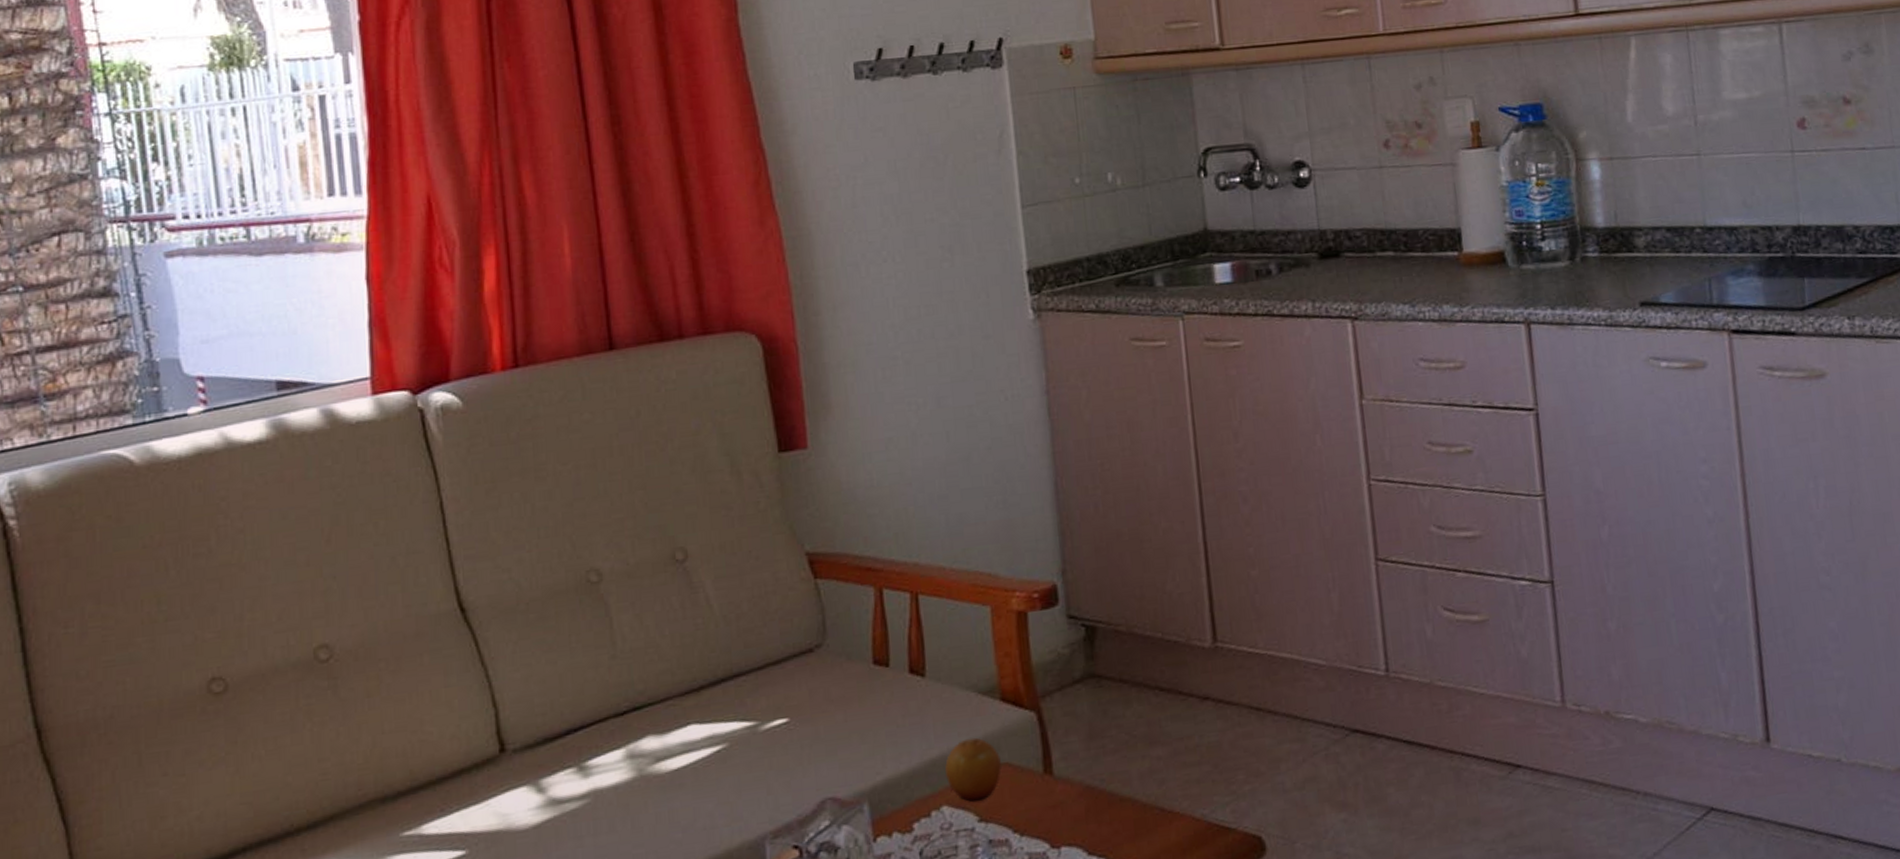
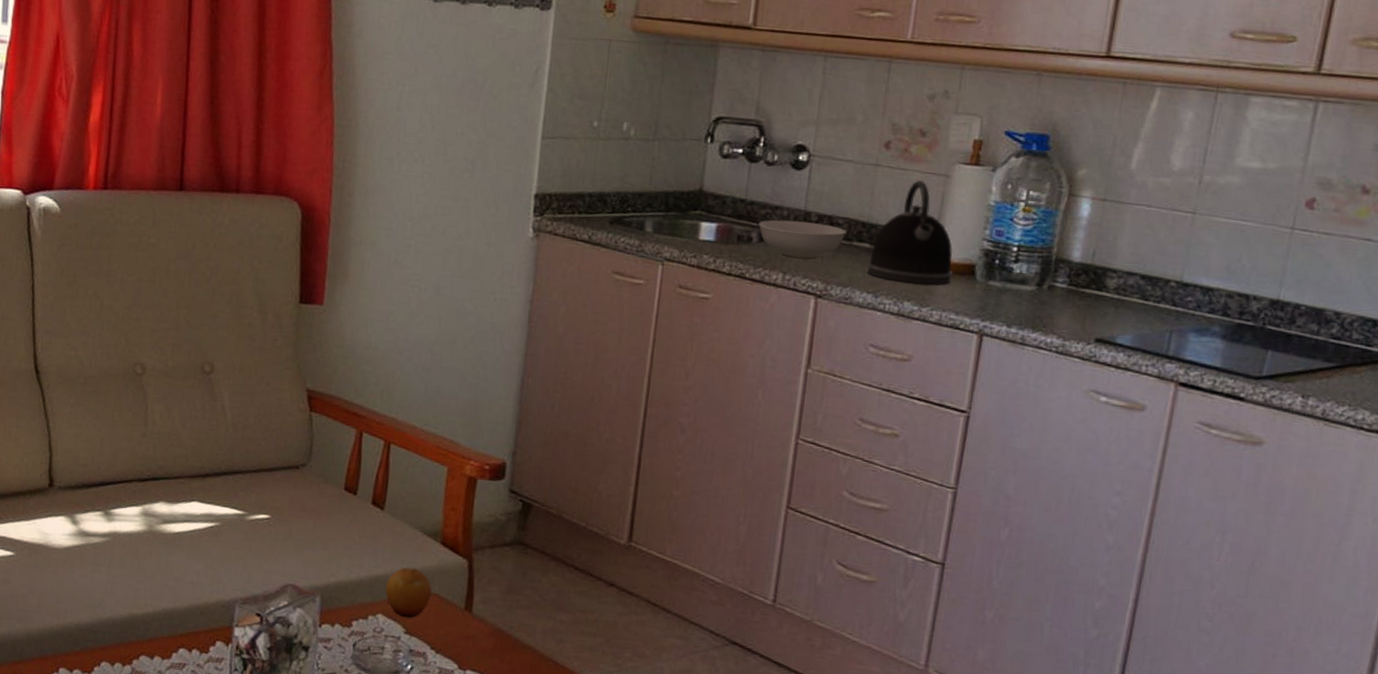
bowl: none [1274,239,1367,283] -> present [759,219,847,260]
kettle: none [1396,174,1484,287] -> present [867,180,953,286]

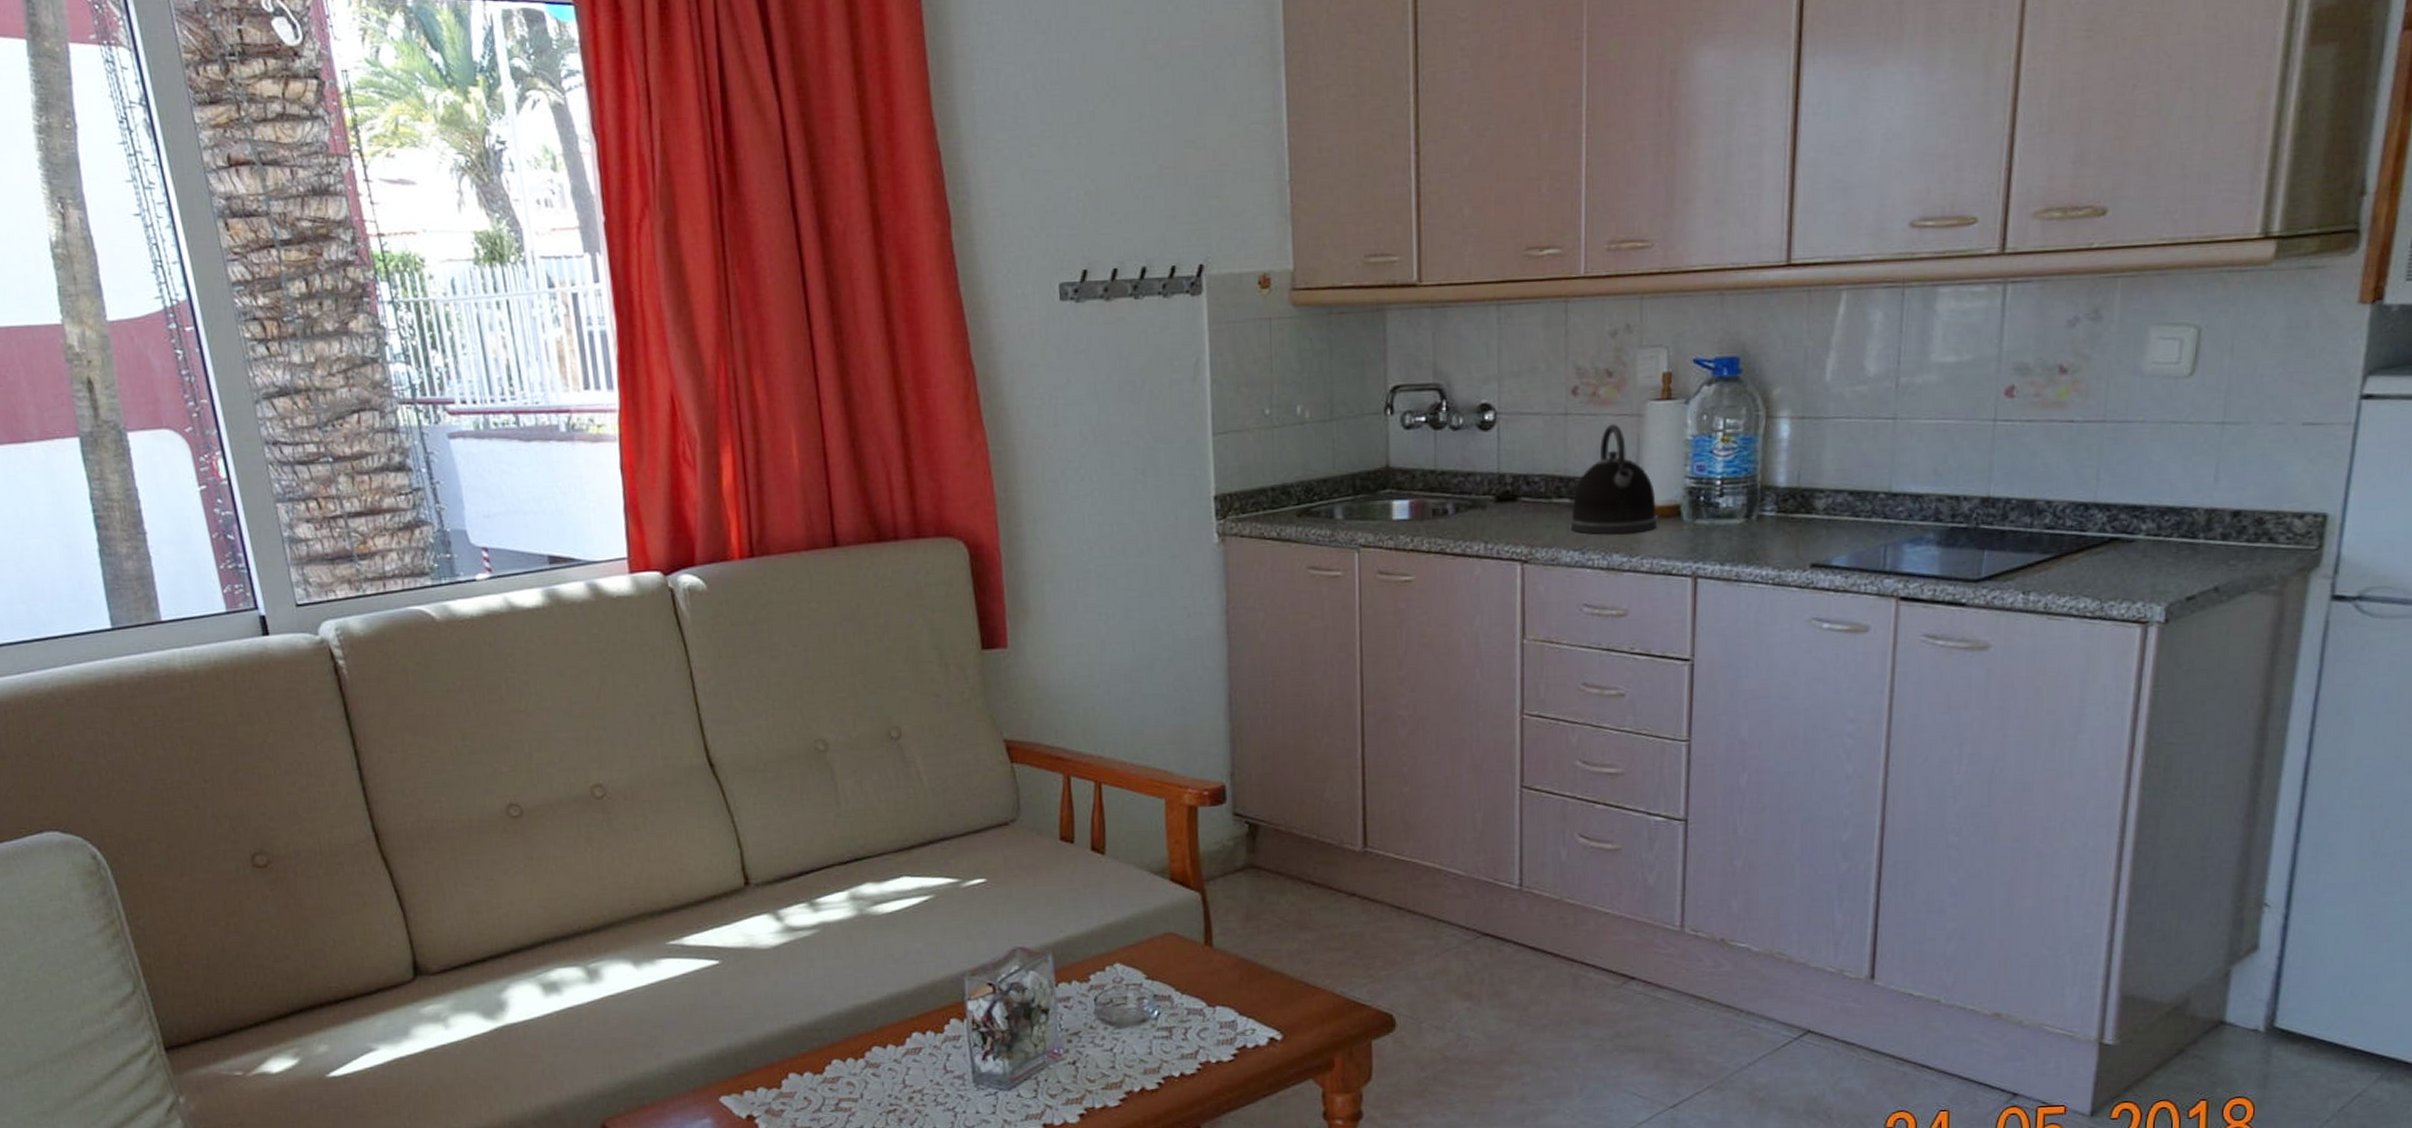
fruit: present [385,567,432,618] -> none [1119,909,1168,963]
bowl: present [759,219,847,260] -> none [1453,484,1544,525]

